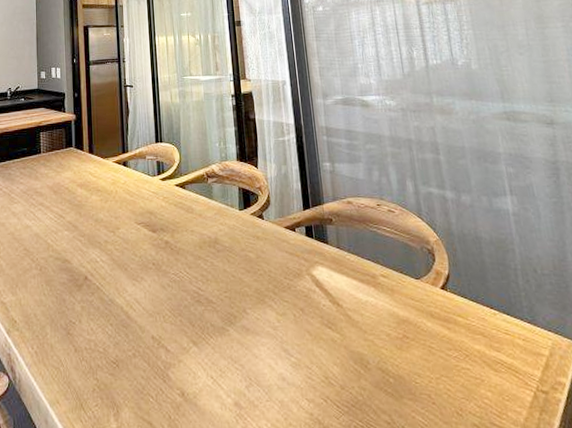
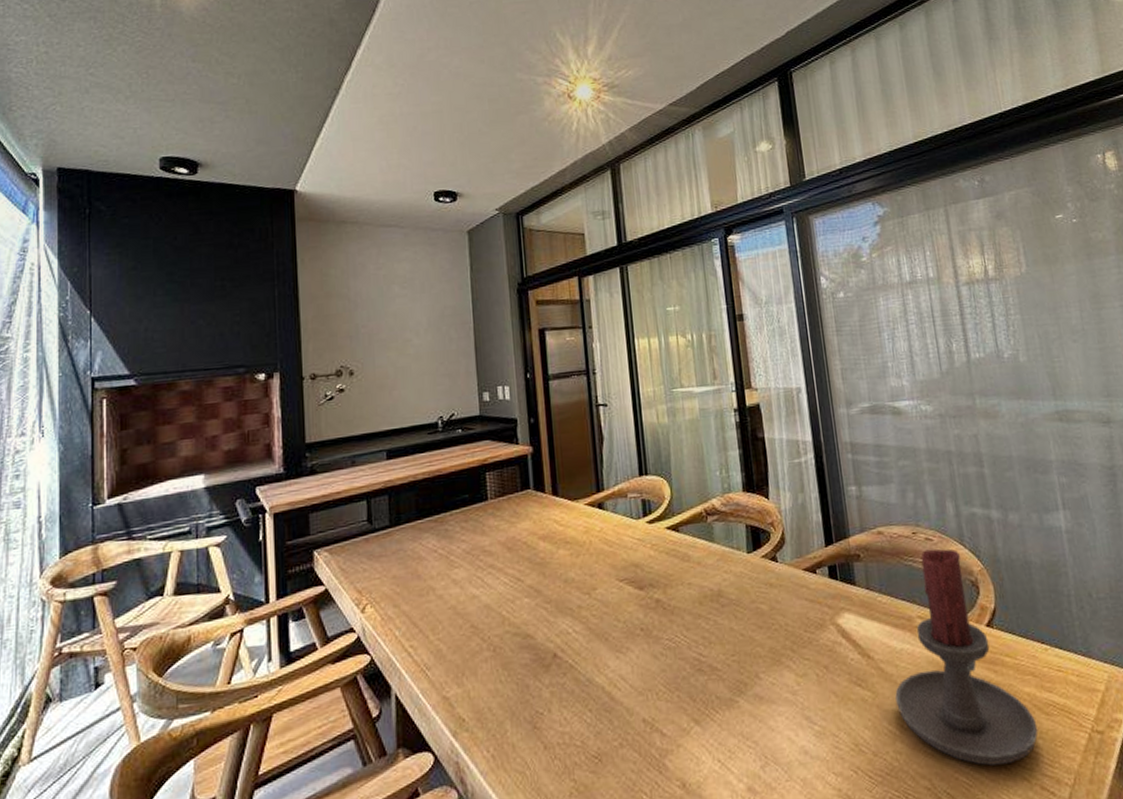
candle holder: none [360,219,487,411] -> present [895,549,1038,766]

